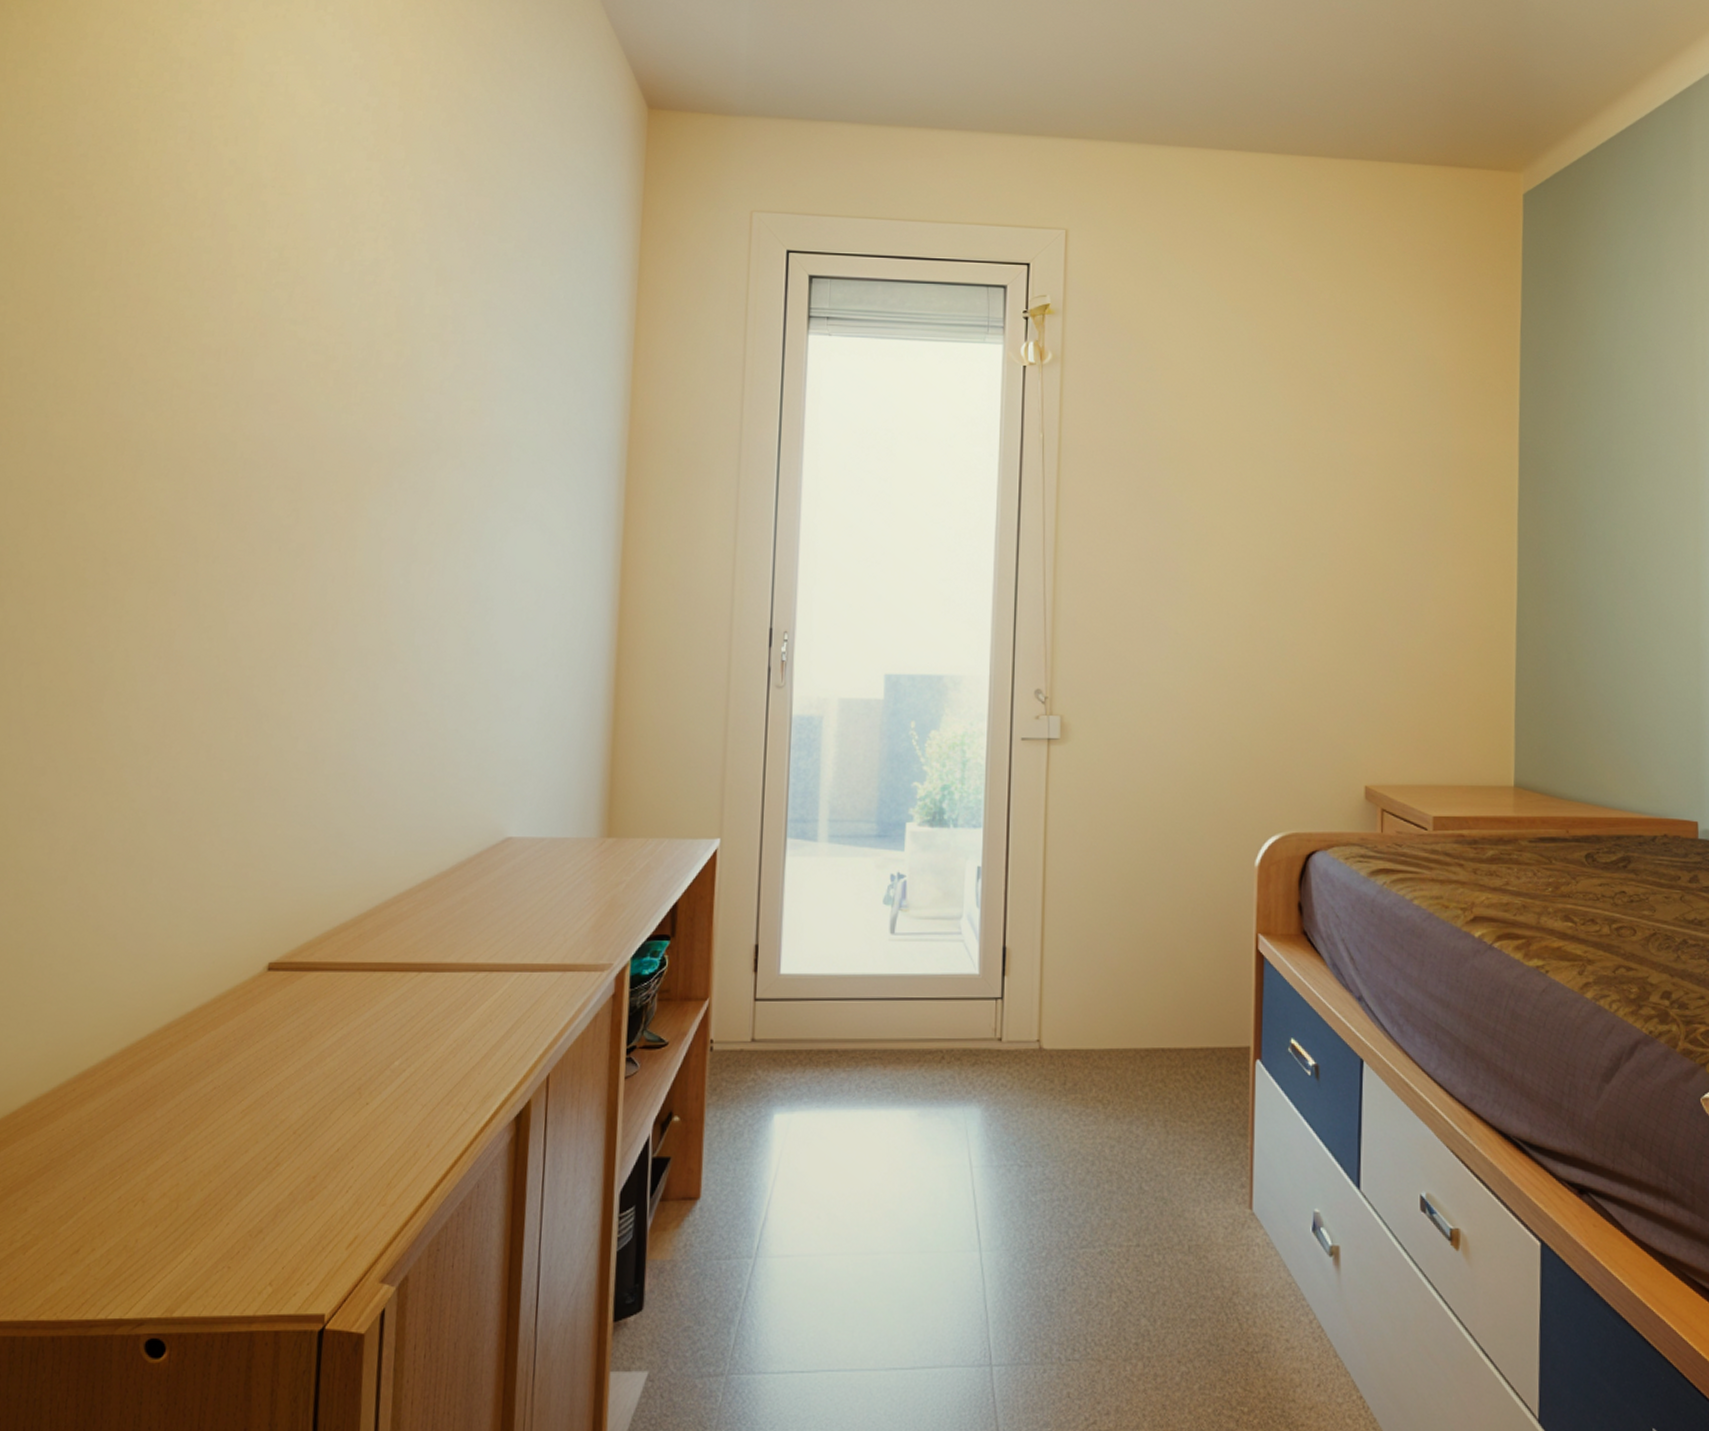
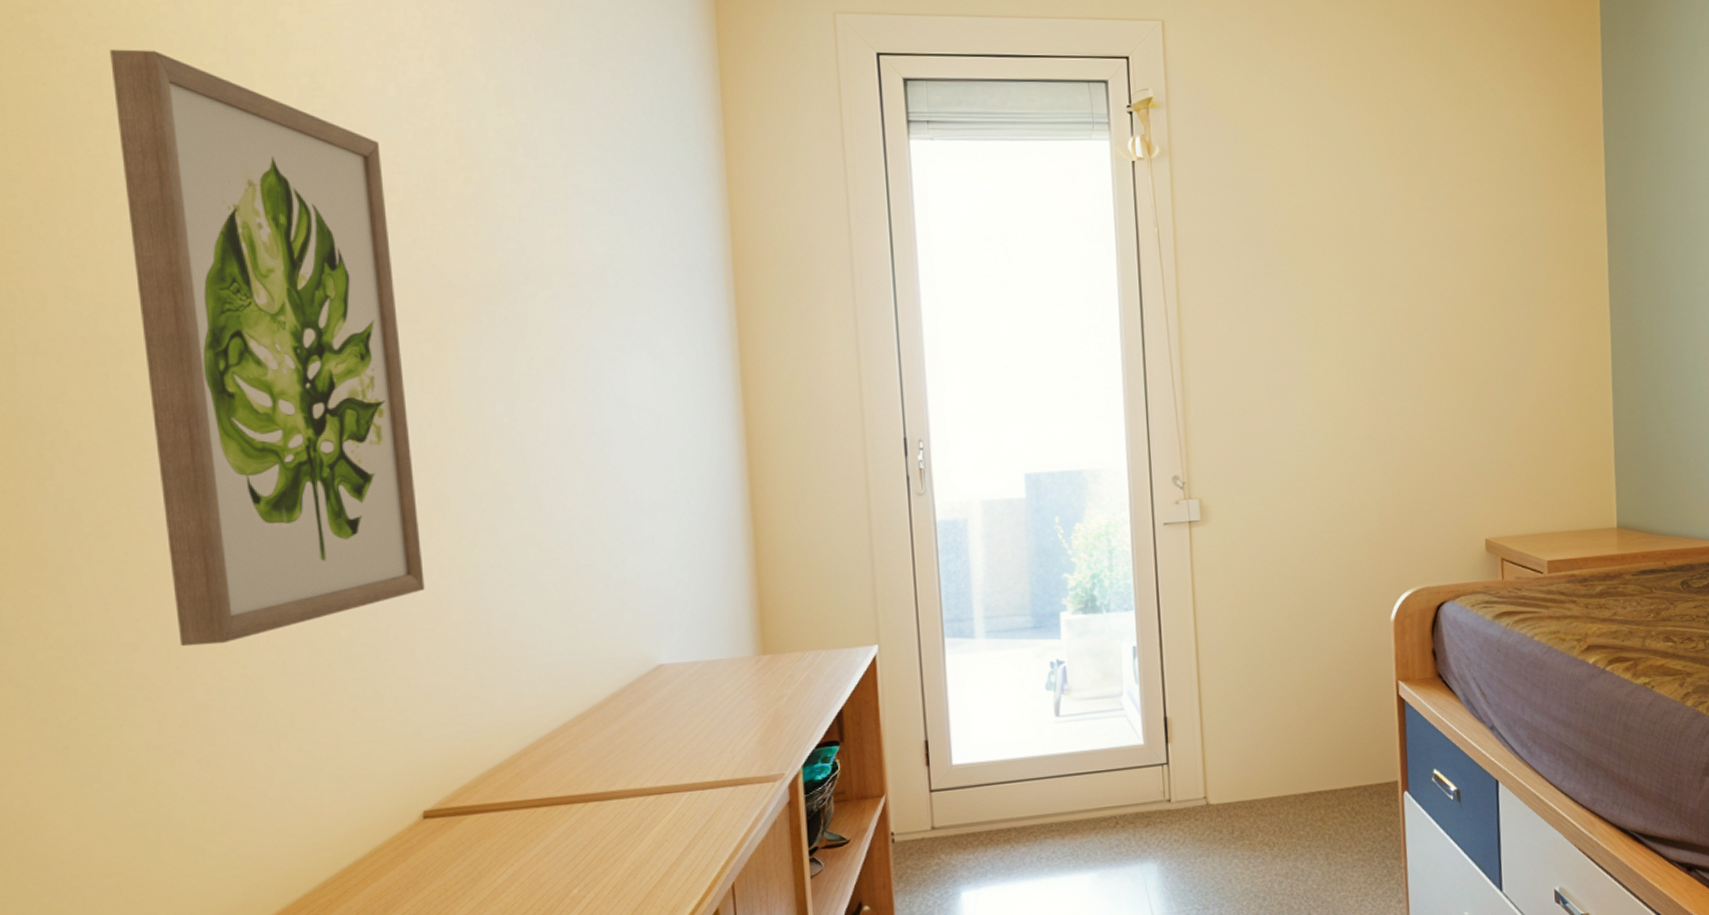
wall art: none [82,221,329,776] -> present [110,49,425,647]

